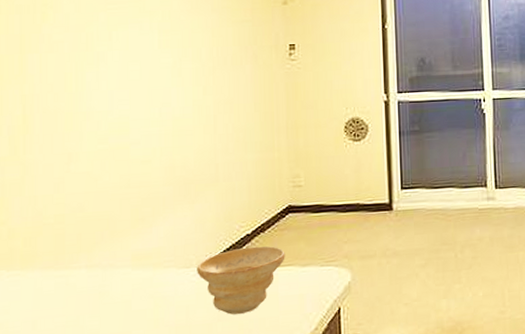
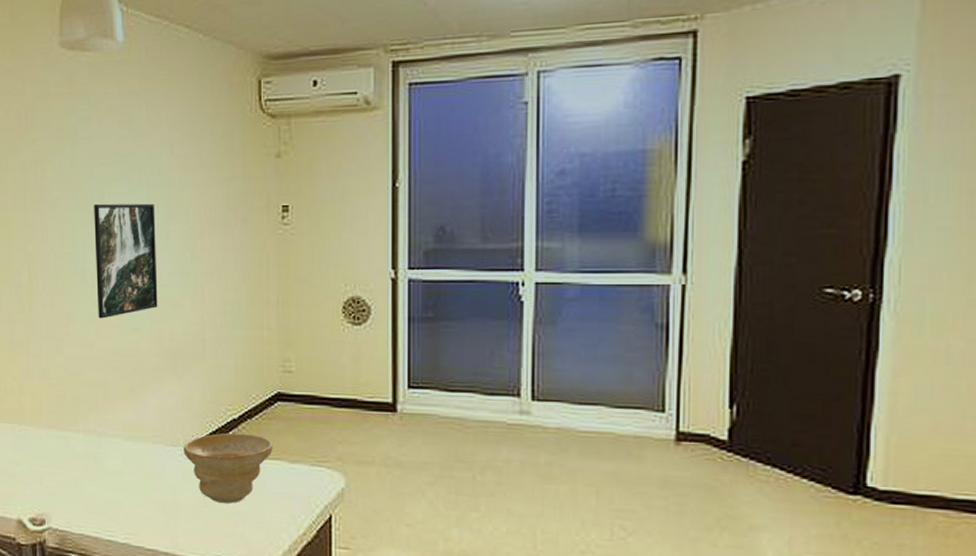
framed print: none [101,44,170,154] -> present [94,203,158,319]

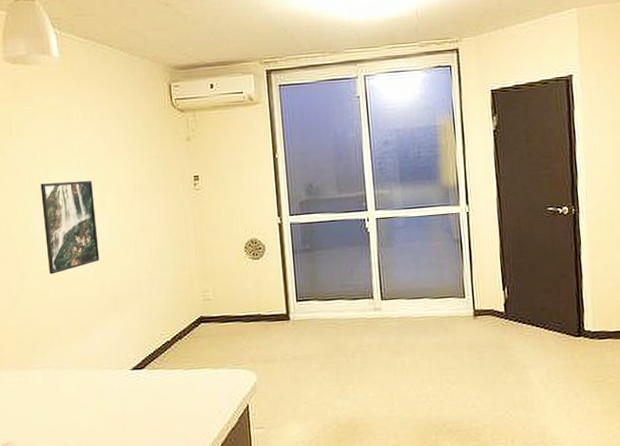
bowl: present [183,432,273,504] -> none [128,351,200,409]

